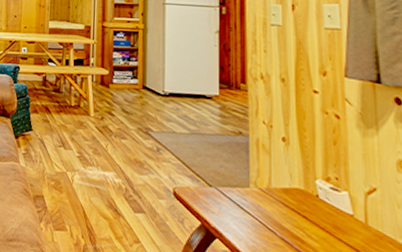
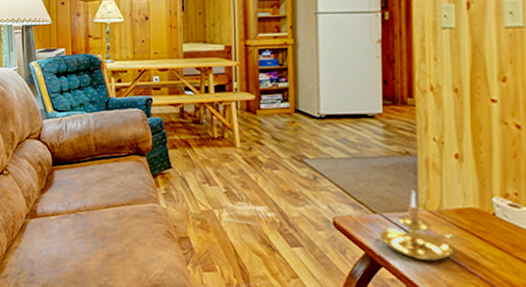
candle holder: none [214,168,289,237] -> present [379,190,463,262]

